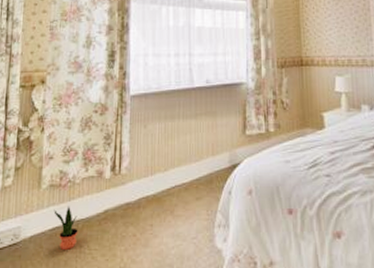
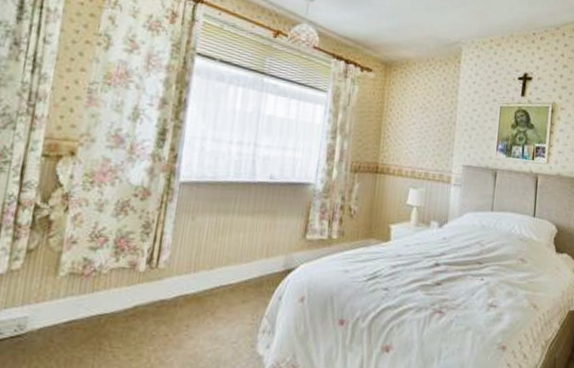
potted plant: present [54,206,78,250] -> none [71,298,101,346]

